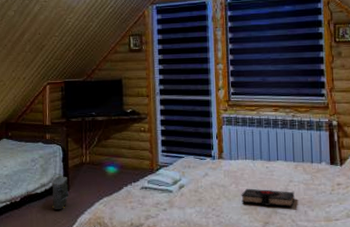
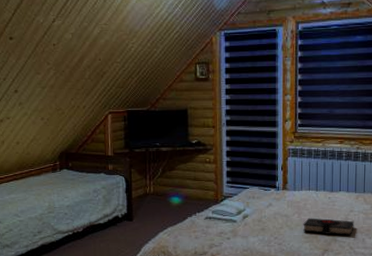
bag: present [51,175,69,210] -> none [114,206,133,240]

